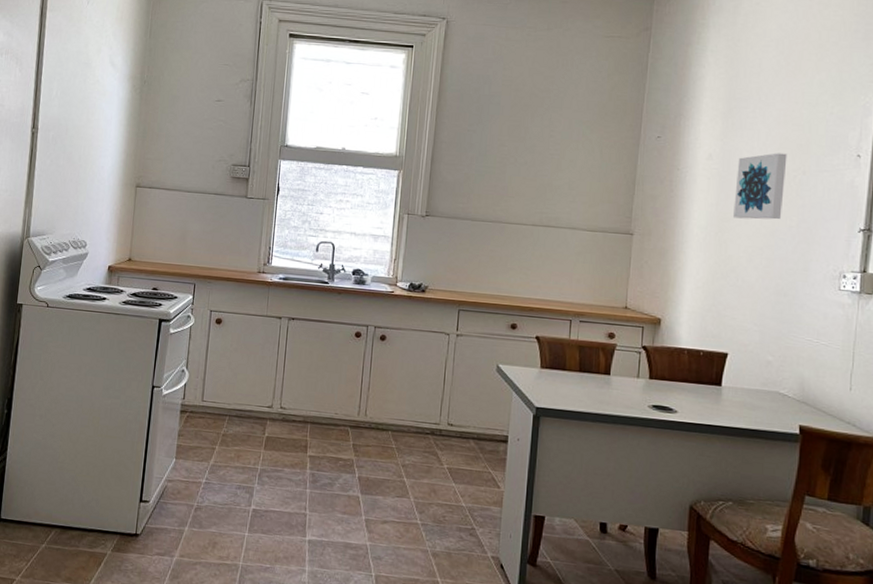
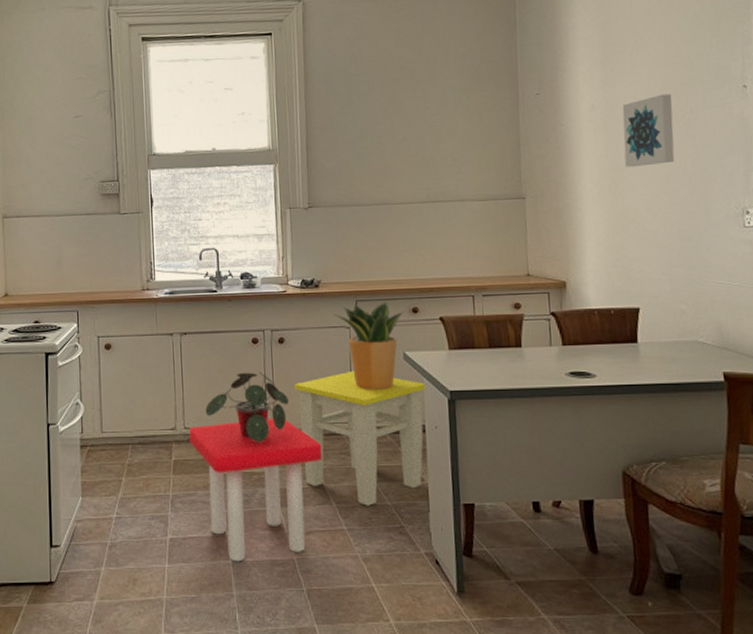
stool: none [284,407,408,540] -> present [189,418,323,562]
potted plant: none [302,362,383,432] -> present [205,372,290,443]
stool: none [388,375,515,505] -> present [294,370,427,506]
potted plant: none [436,313,504,398] -> present [334,300,405,390]

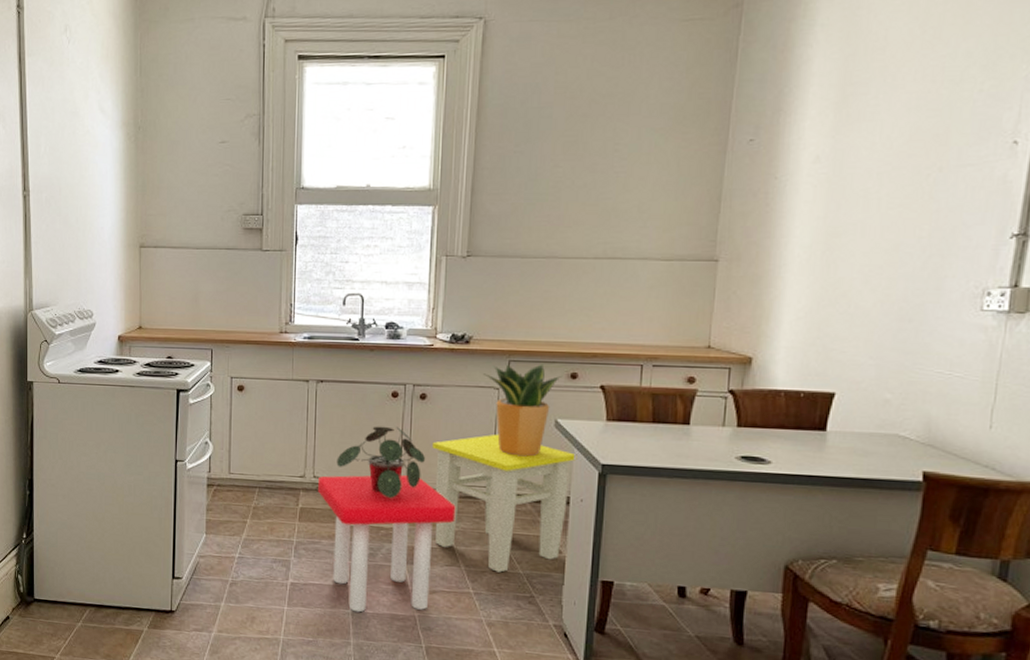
wall art: present [622,93,675,167] -> none [846,147,919,232]

